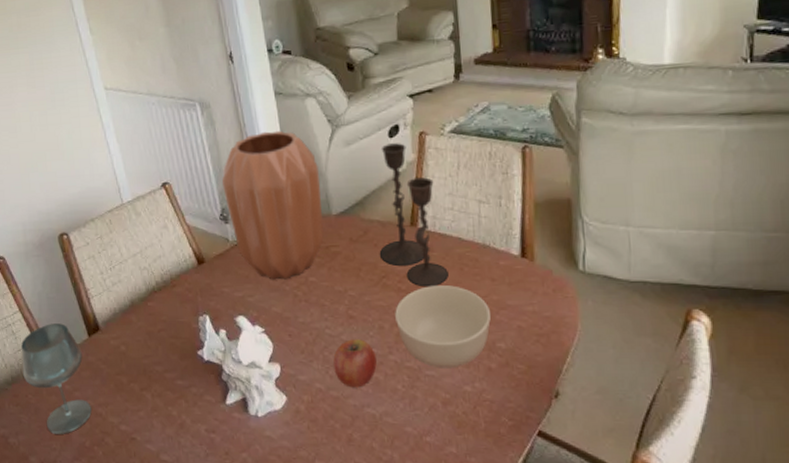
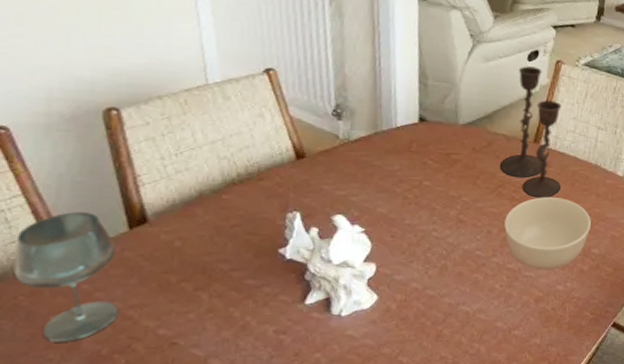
vase: present [221,130,324,280] -> none [341,34,452,182]
fruit: present [333,339,377,388] -> none [434,242,480,287]

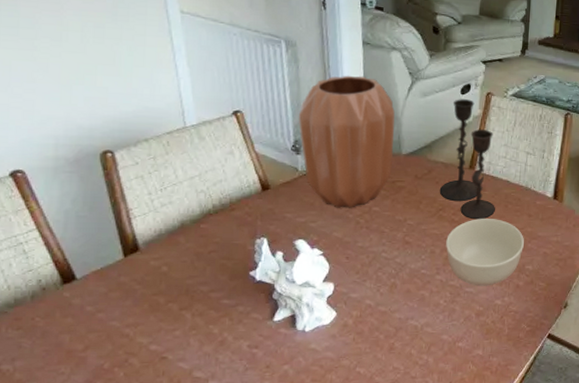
wine glass: present [14,212,118,342] -> none [31,243,117,358]
vase: none [341,34,452,182] -> present [298,75,395,208]

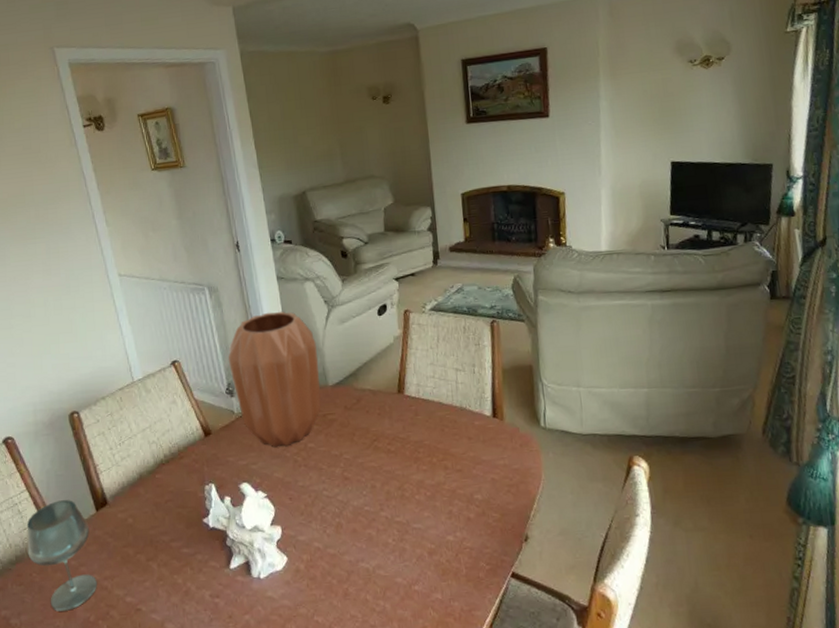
wine glass: none [31,243,117,358] -> present [26,500,97,611]
candlestick: present [439,99,495,220] -> none [371,320,432,448]
bowl: present [446,219,525,286] -> none [385,445,469,521]

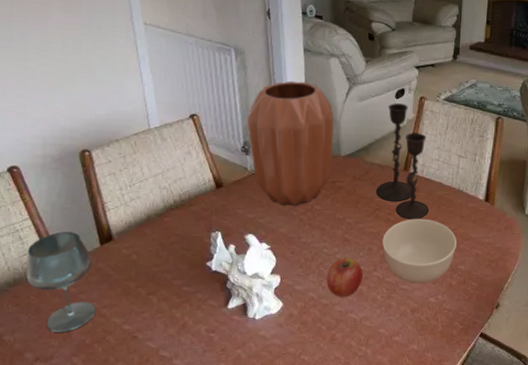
fruit: none [330,498,370,545] -> present [327,258,363,297]
candlestick: none [371,320,432,448] -> present [376,103,429,220]
bowl: none [385,445,469,521] -> present [382,219,458,284]

